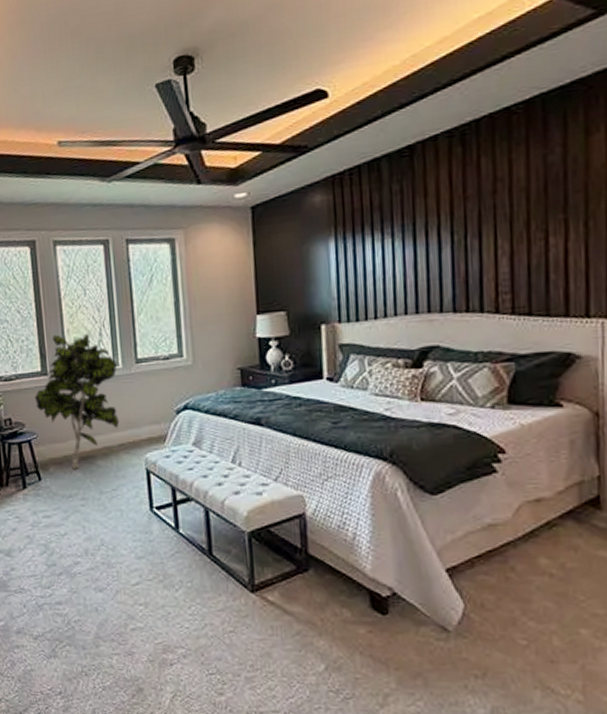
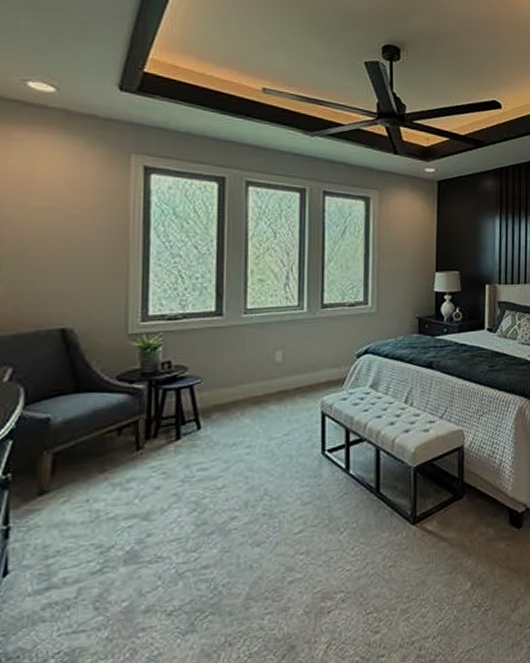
indoor plant: present [35,333,120,469] -> none [204,274,303,416]

